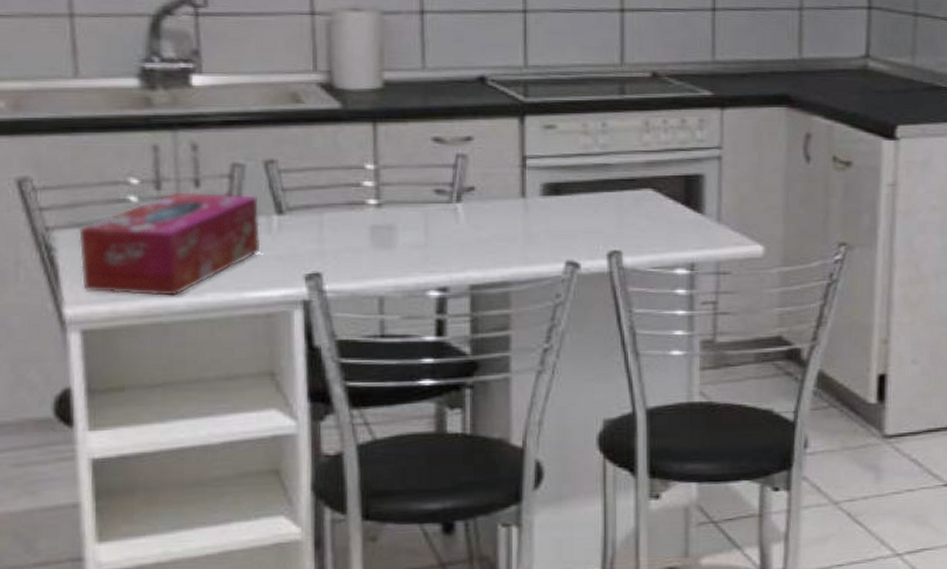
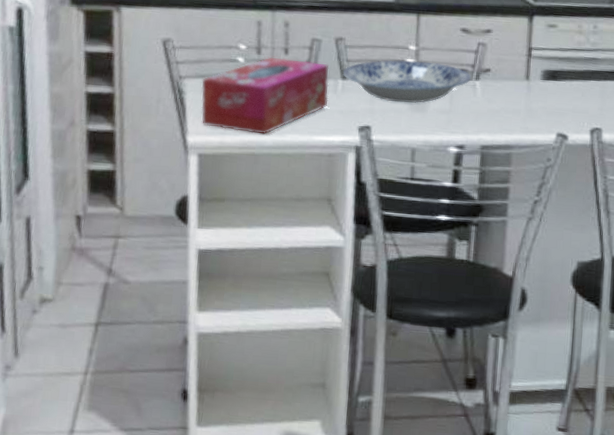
plate: none [277,183,450,239] -> present [342,60,471,103]

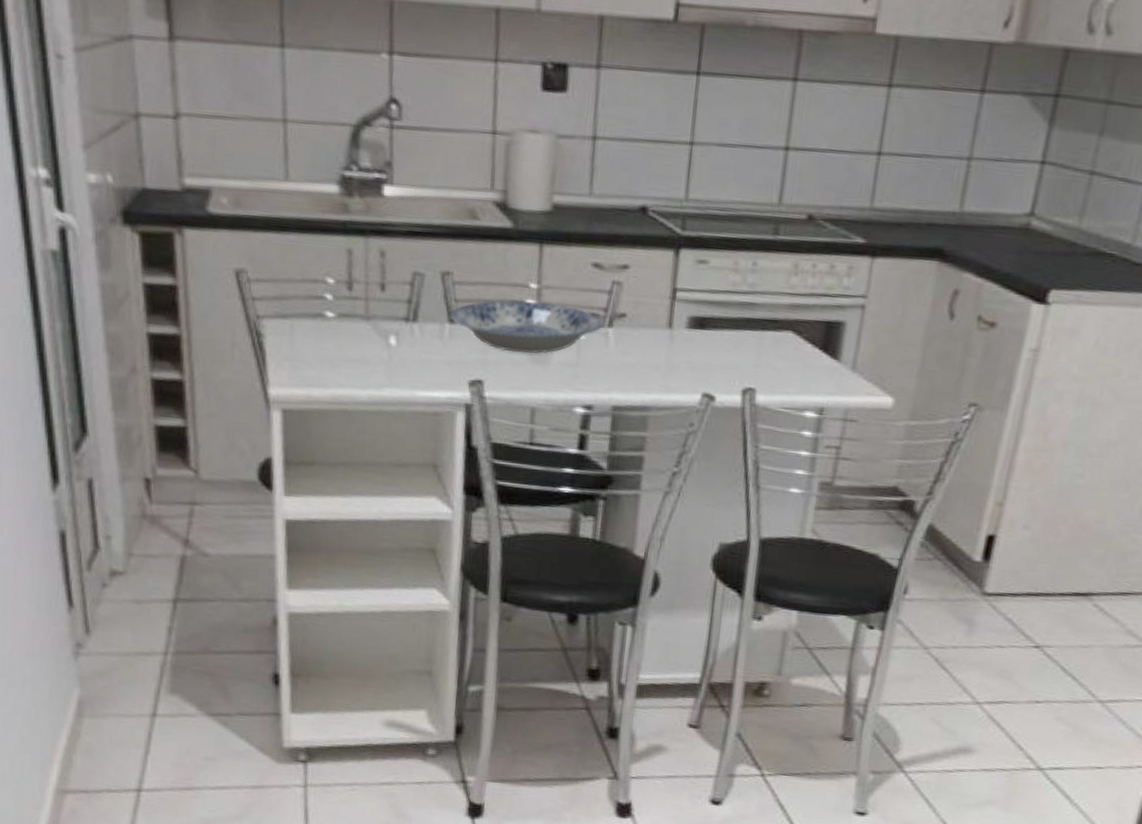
tissue box: present [201,57,329,135] -> none [283,294,434,388]

